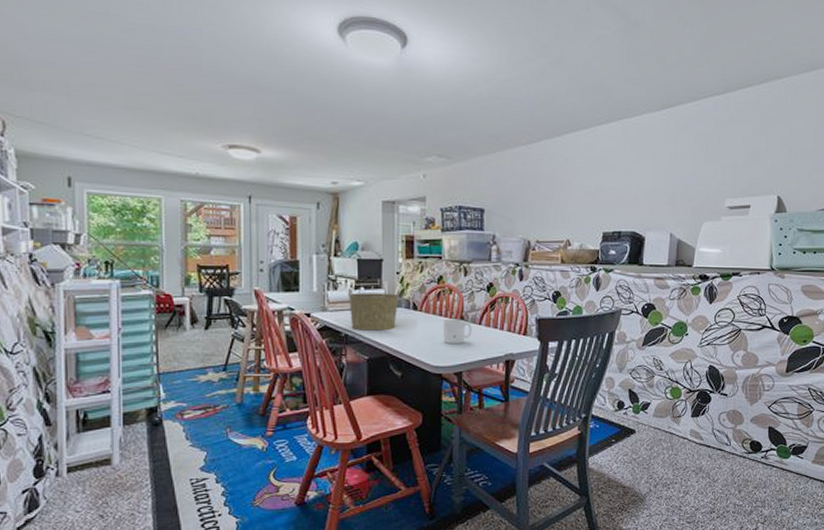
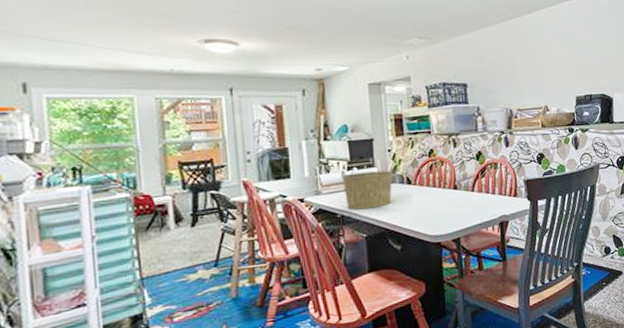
mug: present [443,319,472,343] -> none [438,188,466,213]

